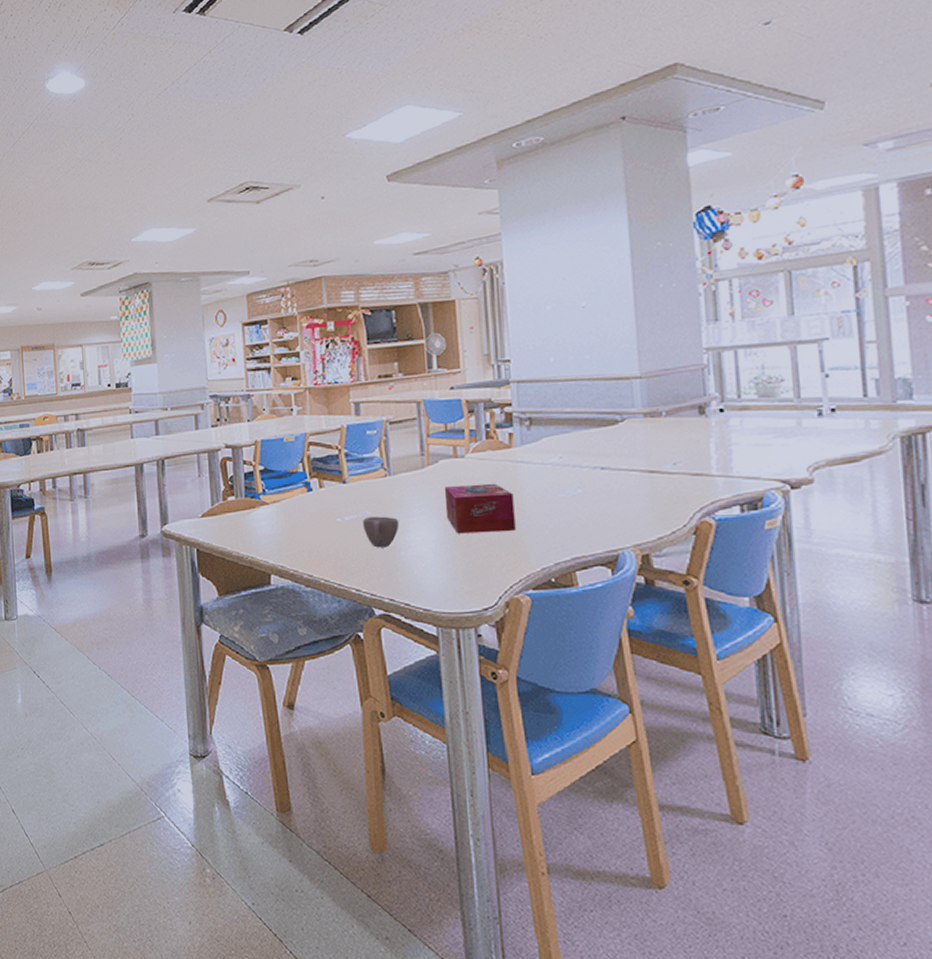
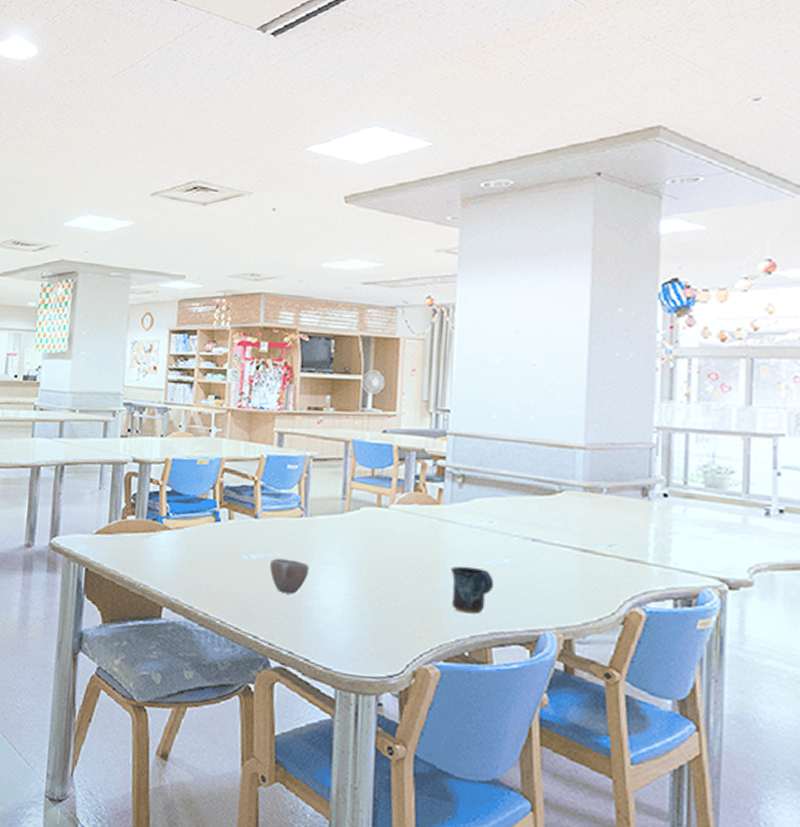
tissue box: present [444,483,516,534] -> none [361,537,436,596]
mug: none [529,500,571,543] -> present [451,566,494,614]

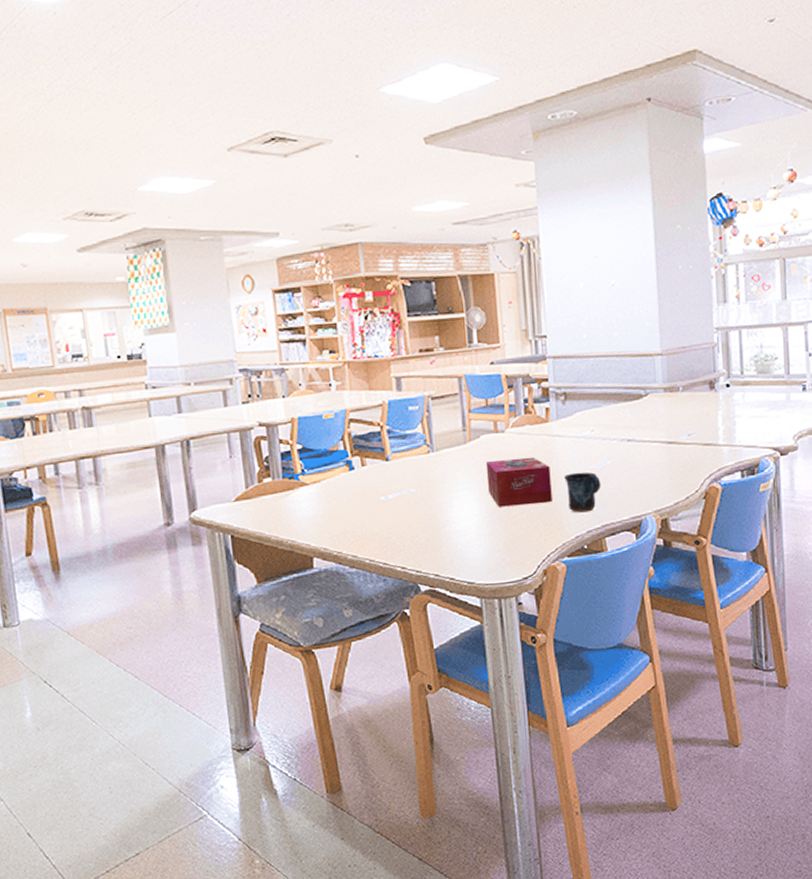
cup: present [270,558,310,594] -> none [407,493,443,525]
tissue box: none [361,537,436,596] -> present [485,457,552,507]

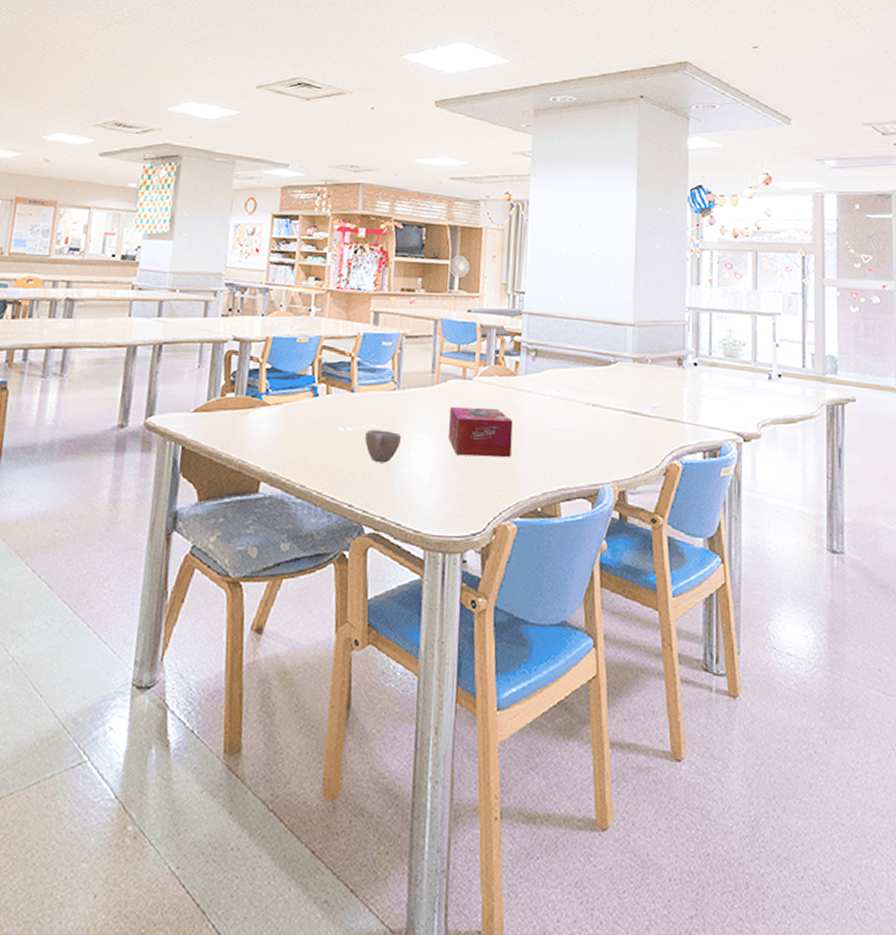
cup: none [407,493,443,525] -> present [365,429,402,463]
mug: present [564,472,601,513] -> none [526,430,562,473]

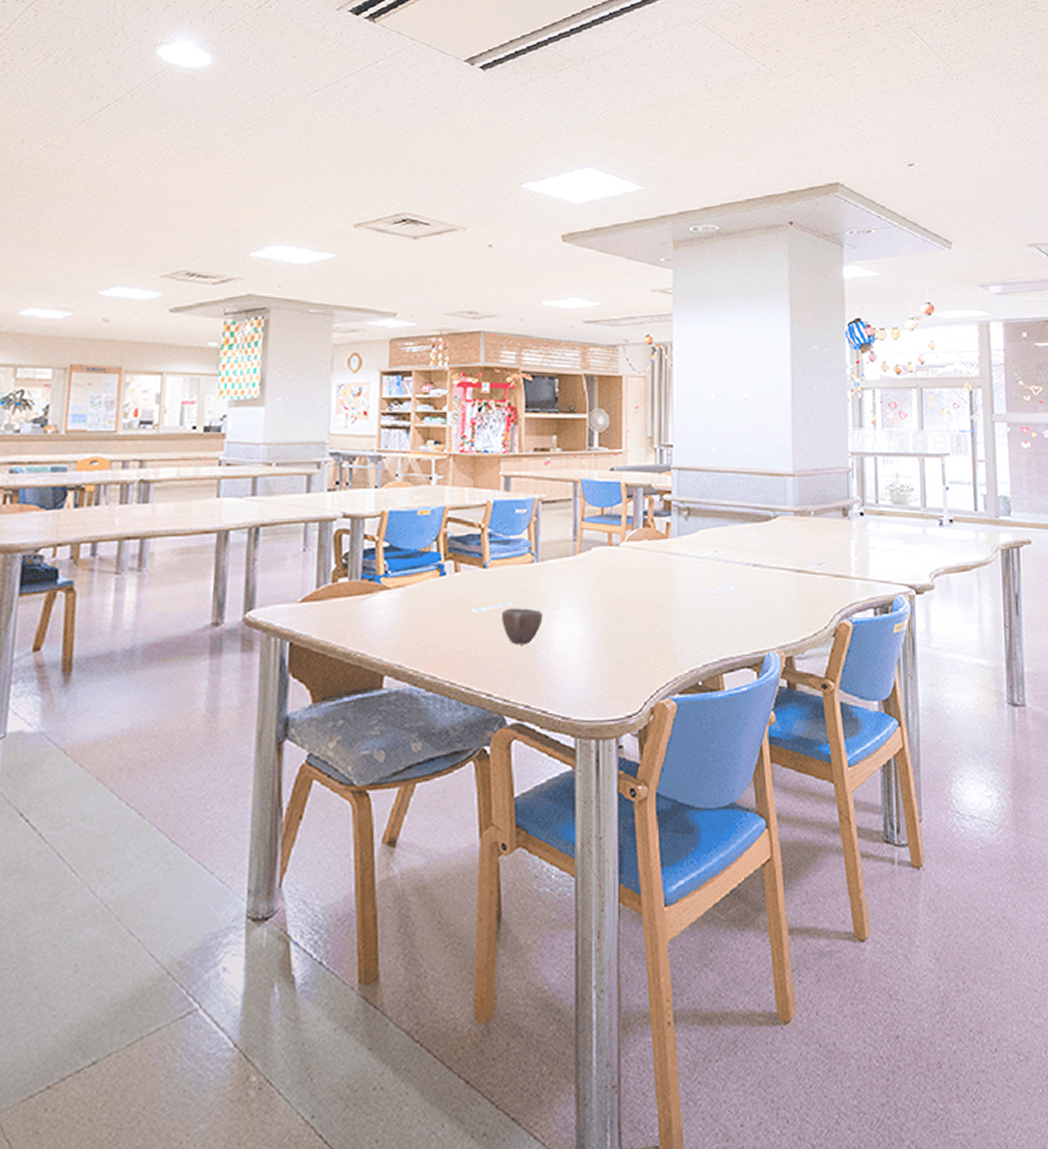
tissue box: present [448,407,513,458] -> none [595,576,666,631]

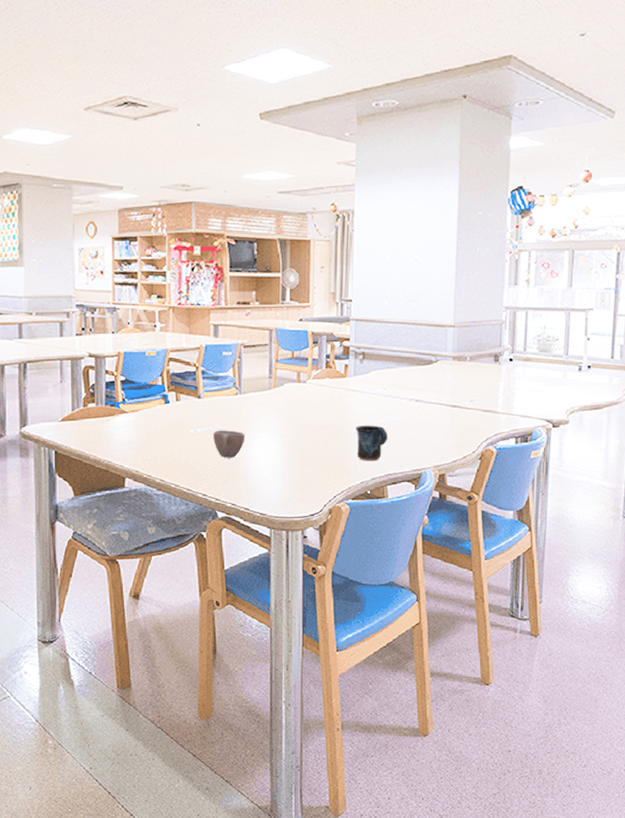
mug: none [682,597,722,643] -> present [356,425,388,461]

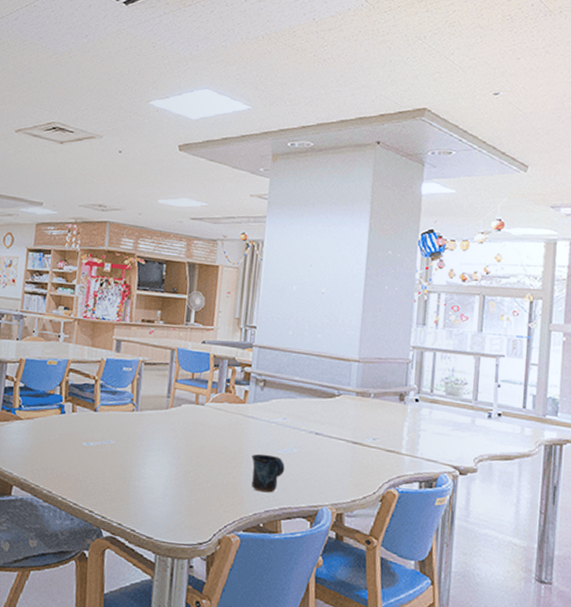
cup: present [213,430,245,458] -> none [105,445,138,476]

